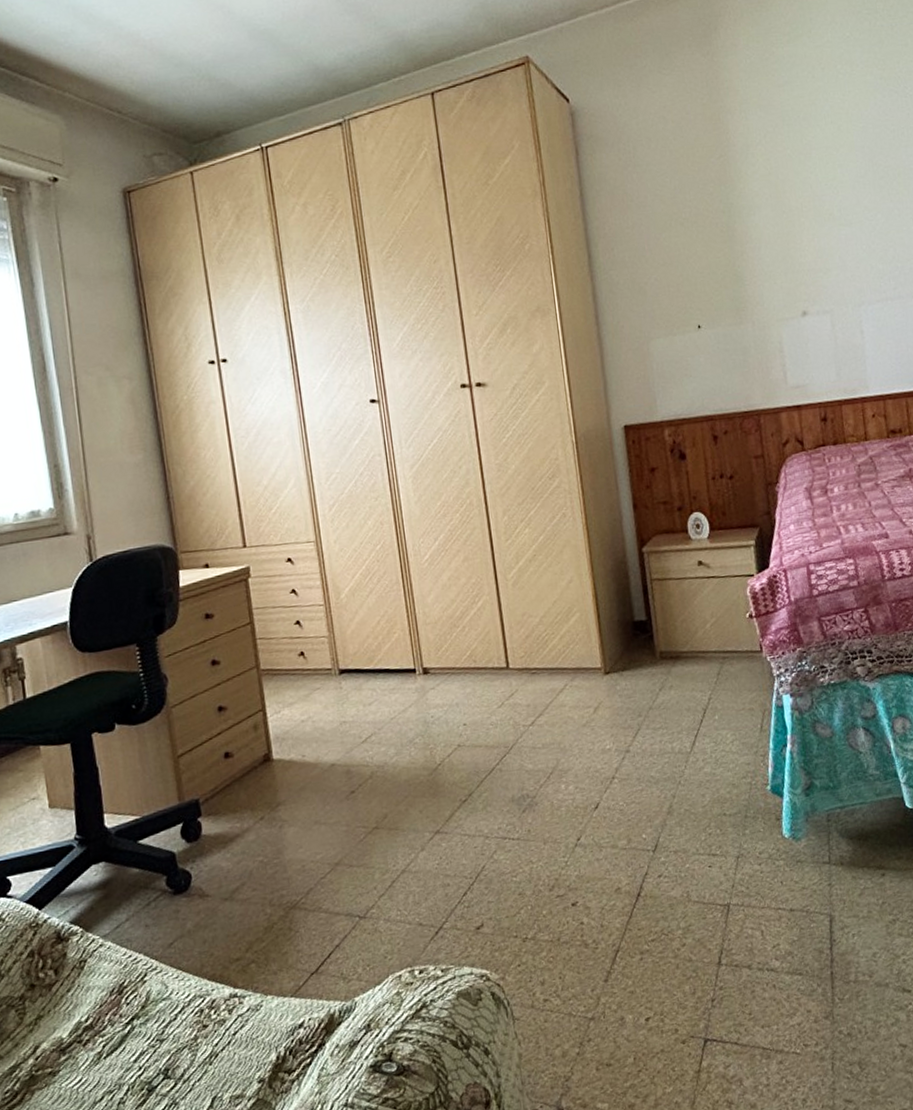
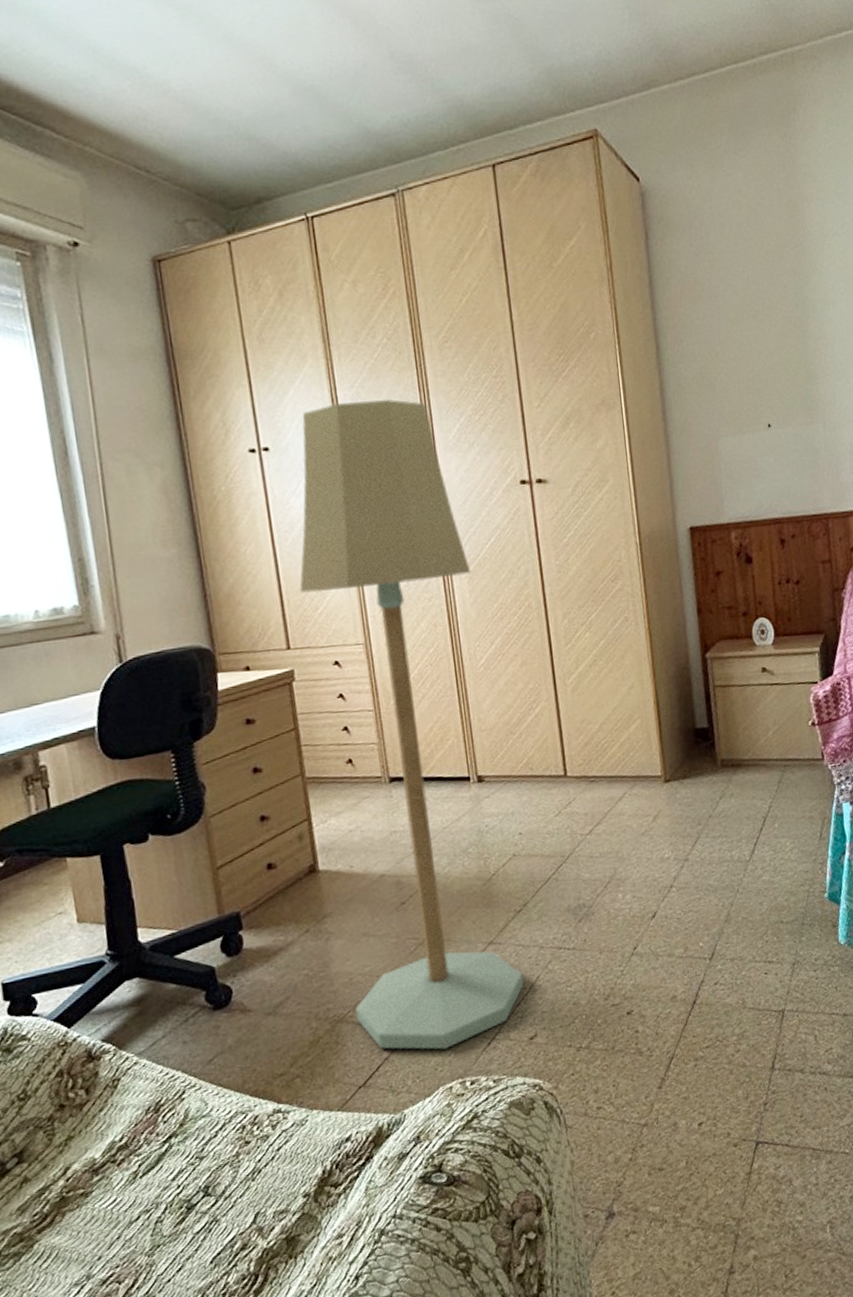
floor lamp: none [255,311,471,938] -> present [299,399,524,1050]

